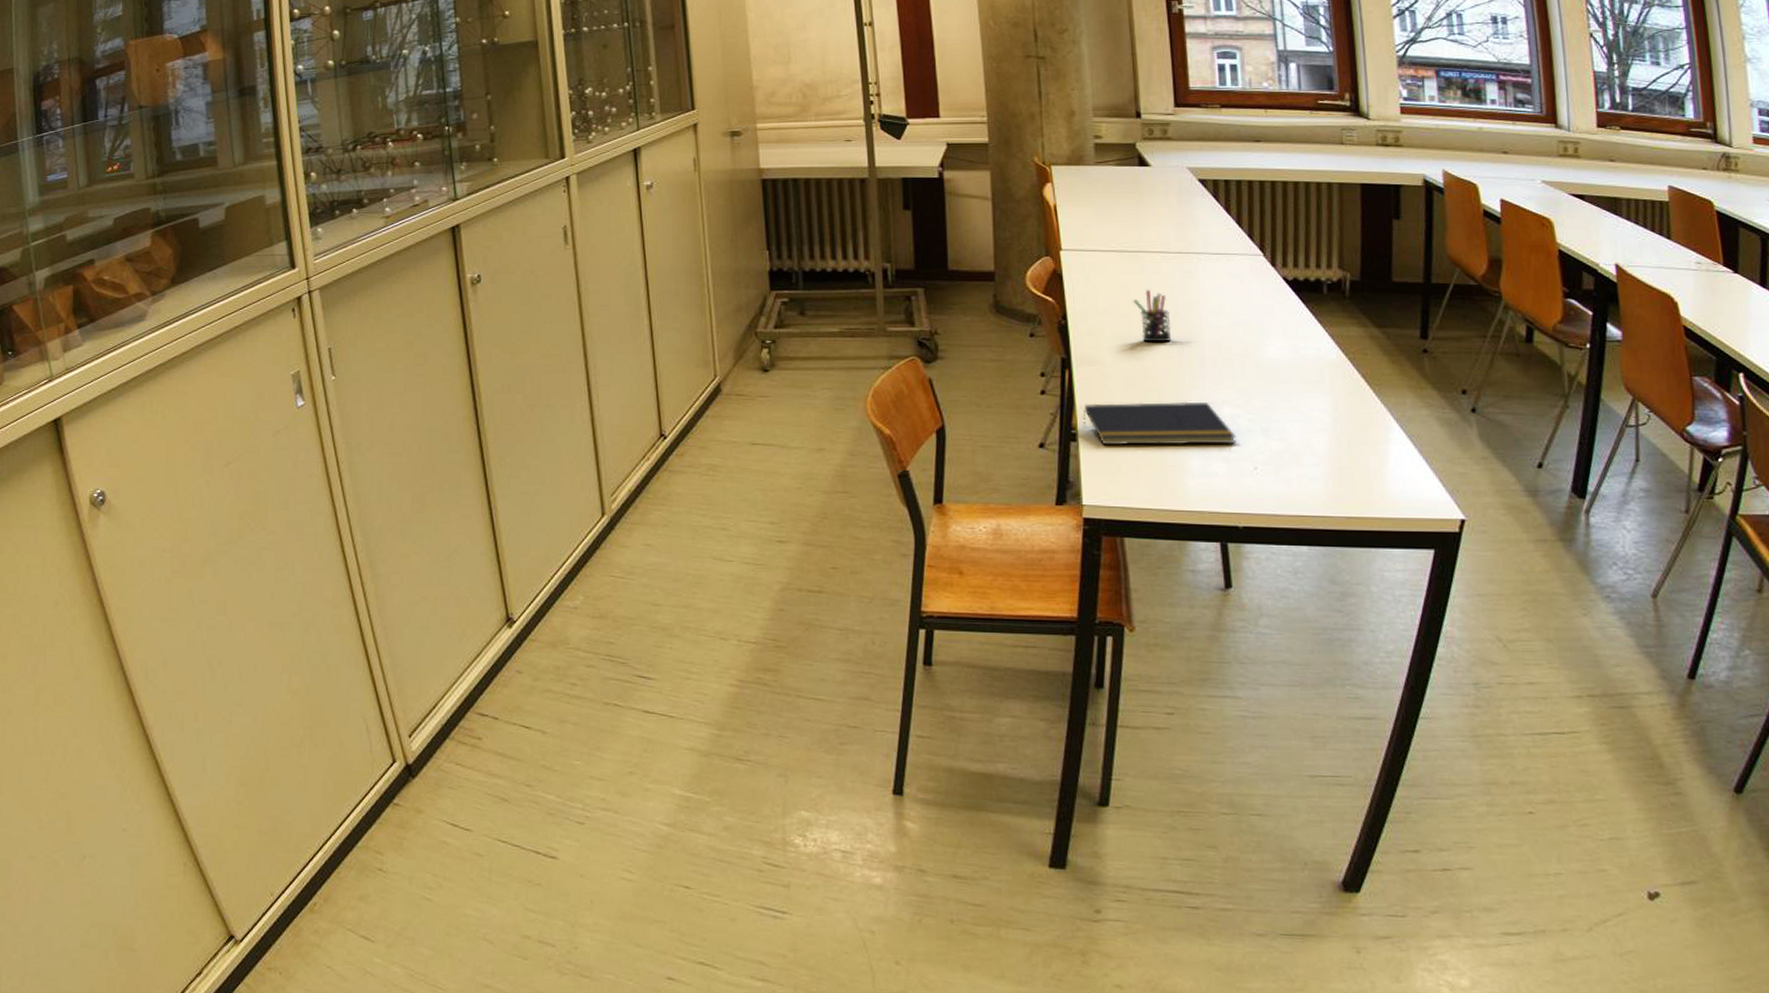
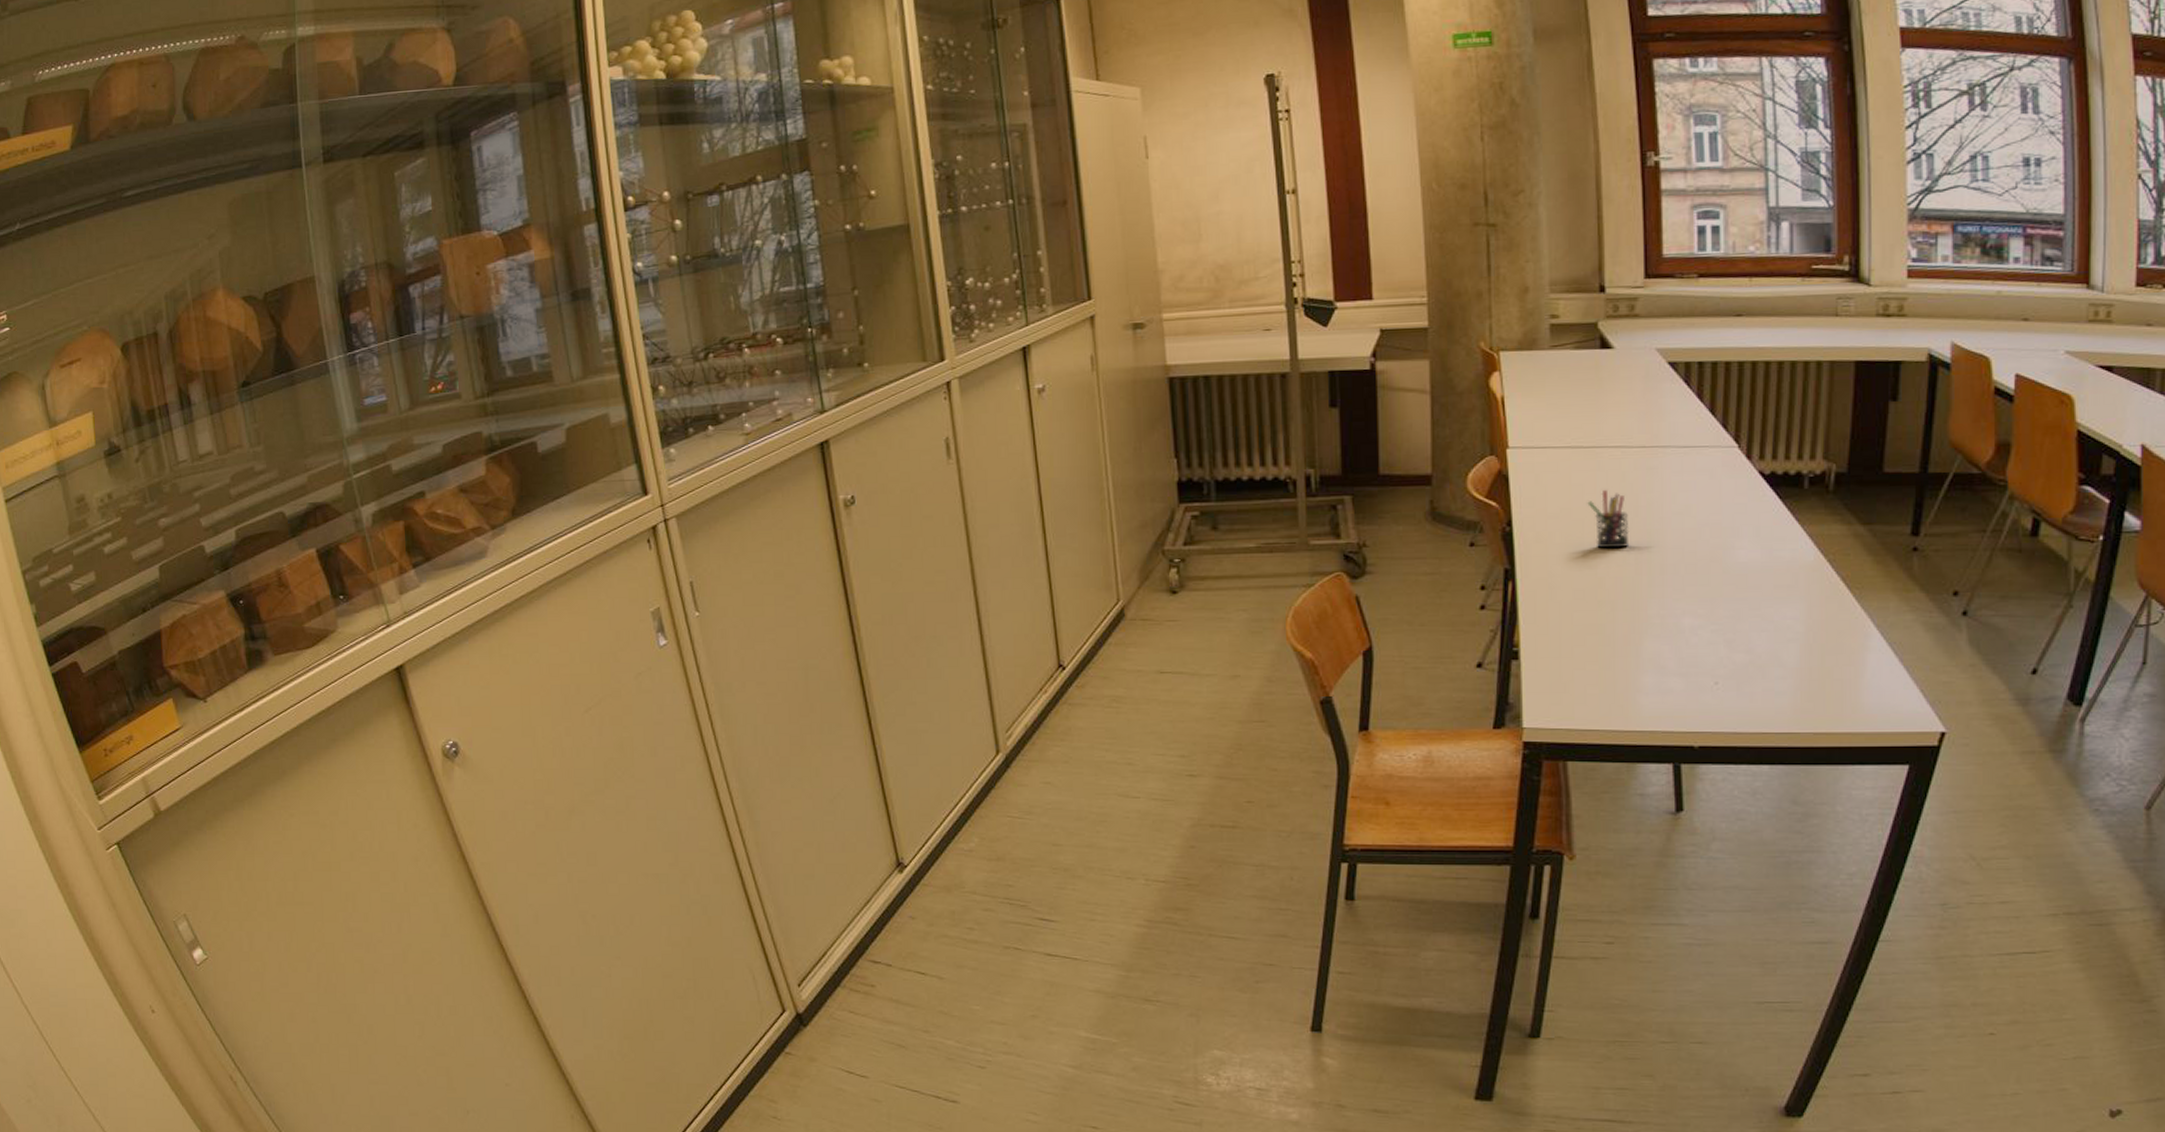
notepad: present [1083,401,1237,446] -> none [1526,612,1697,663]

